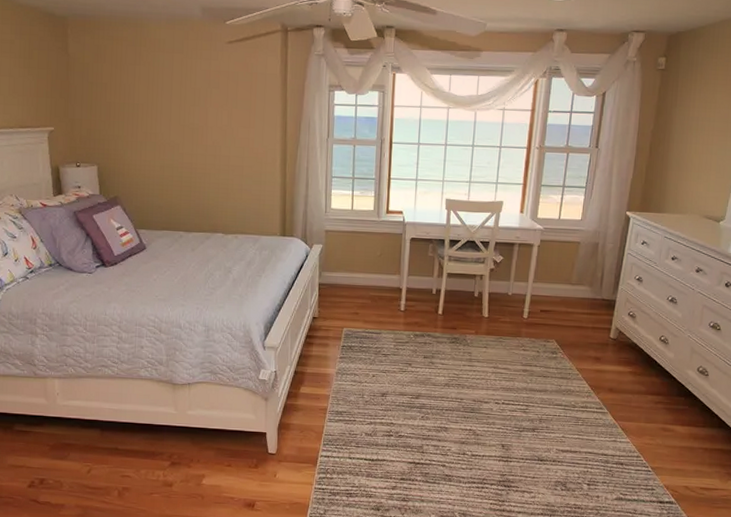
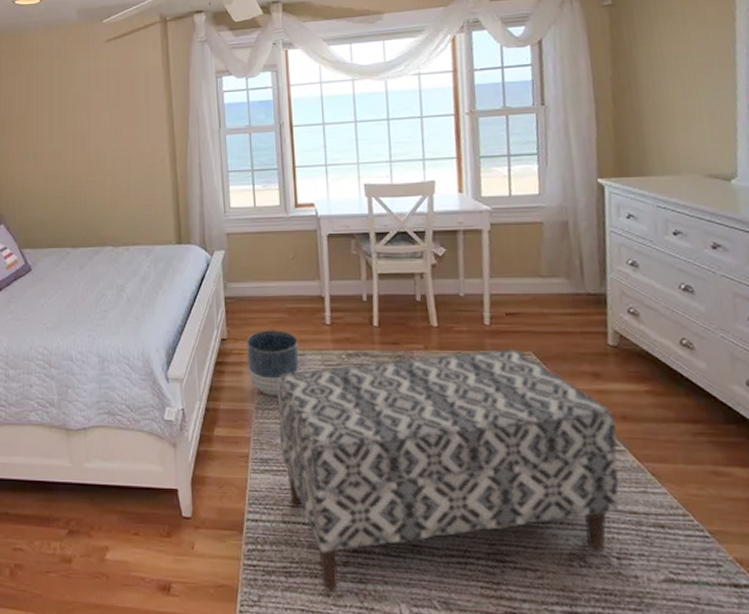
planter: none [333,312,377,365] -> present [247,330,300,397]
bench: none [353,337,604,507] -> present [276,349,619,591]

